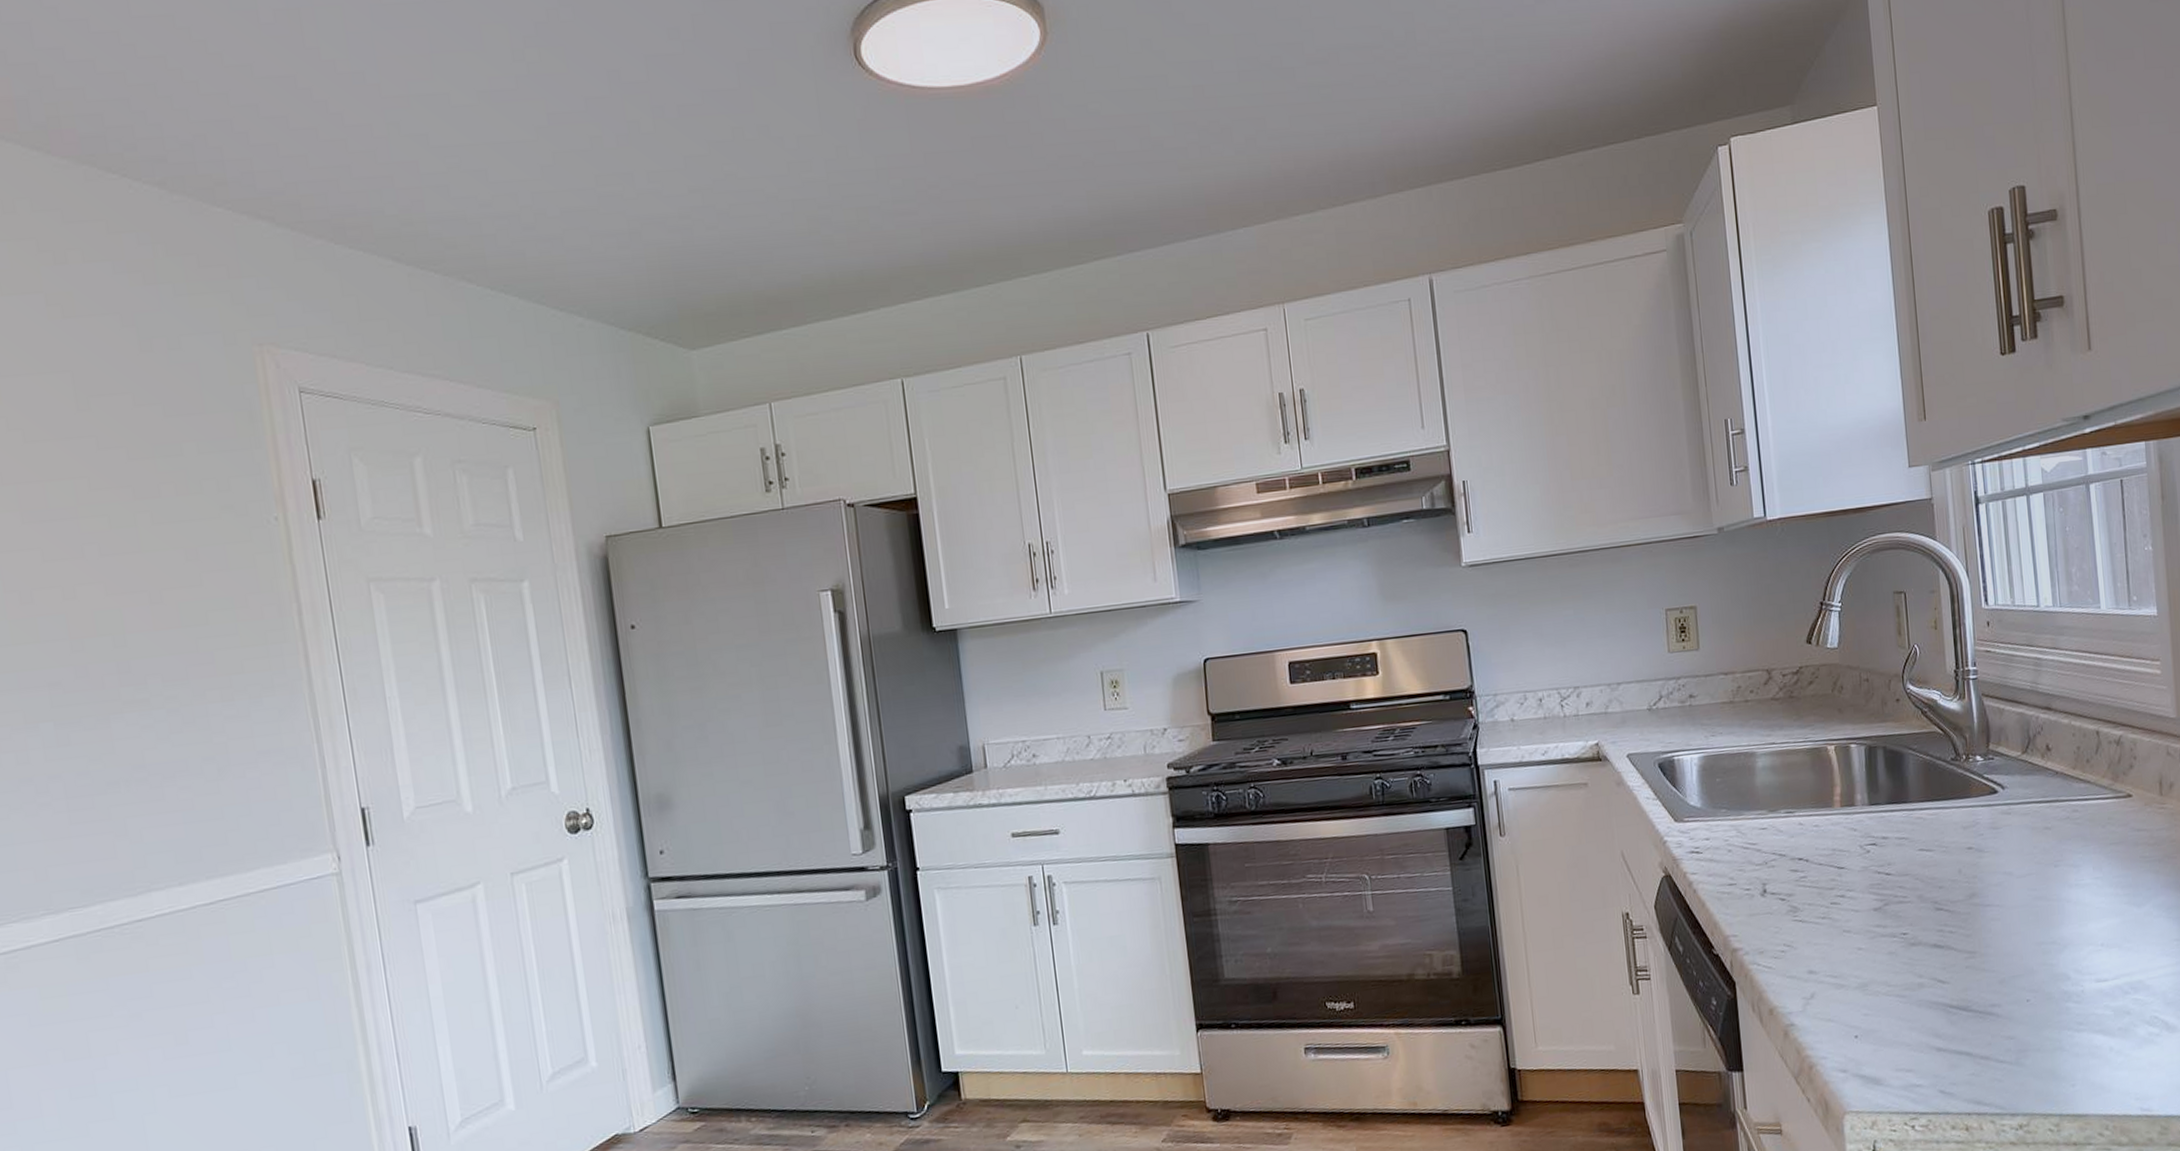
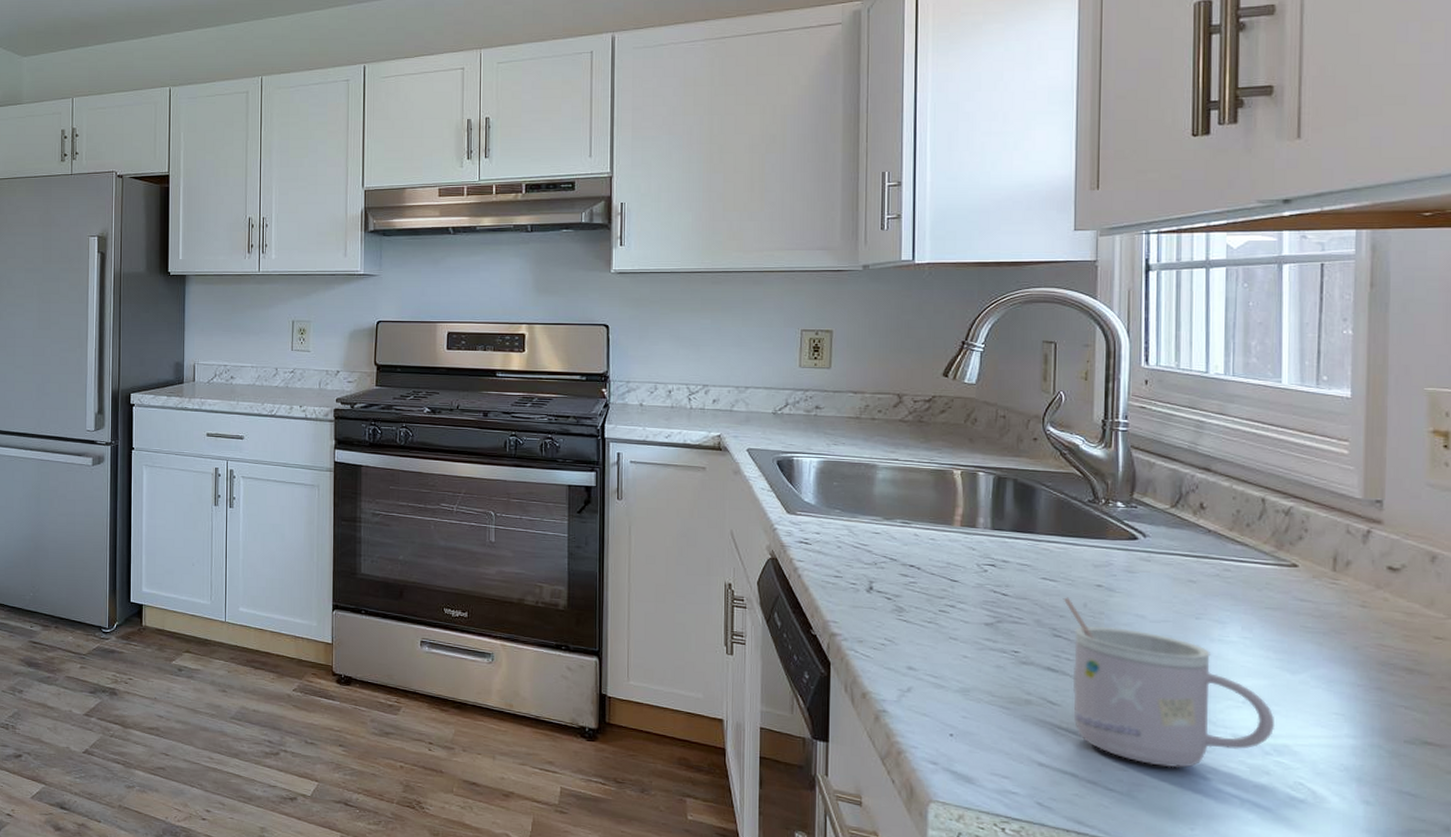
mug: none [1940,865,2129,1027] -> present [1063,597,1274,768]

